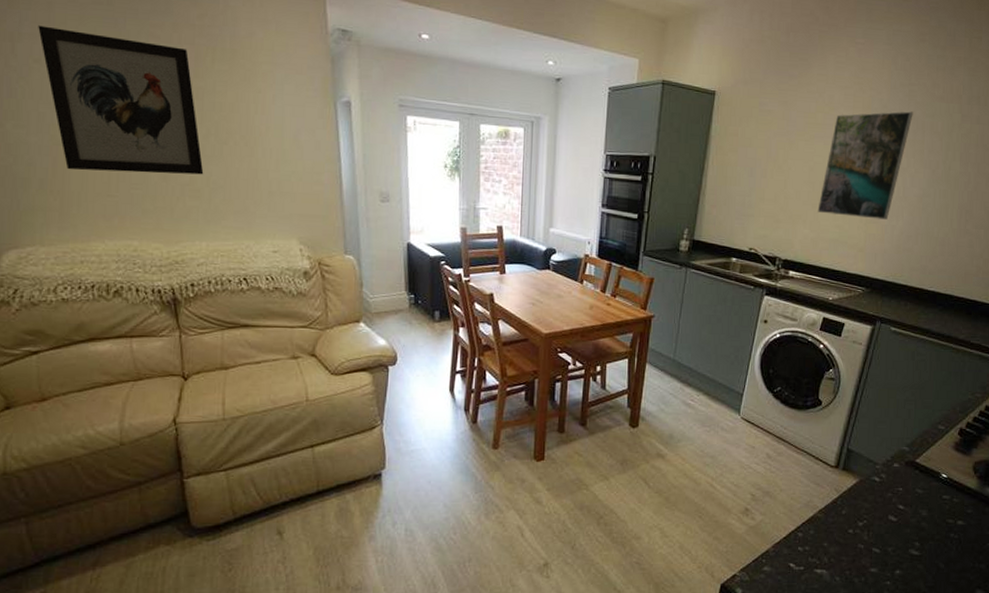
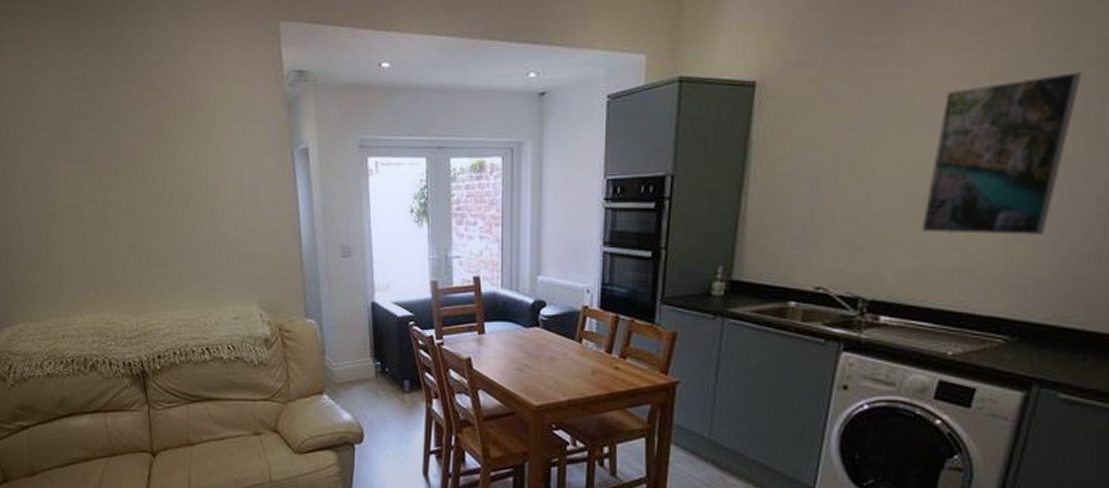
wall art: present [38,25,204,175] -> none [26,107,168,246]

